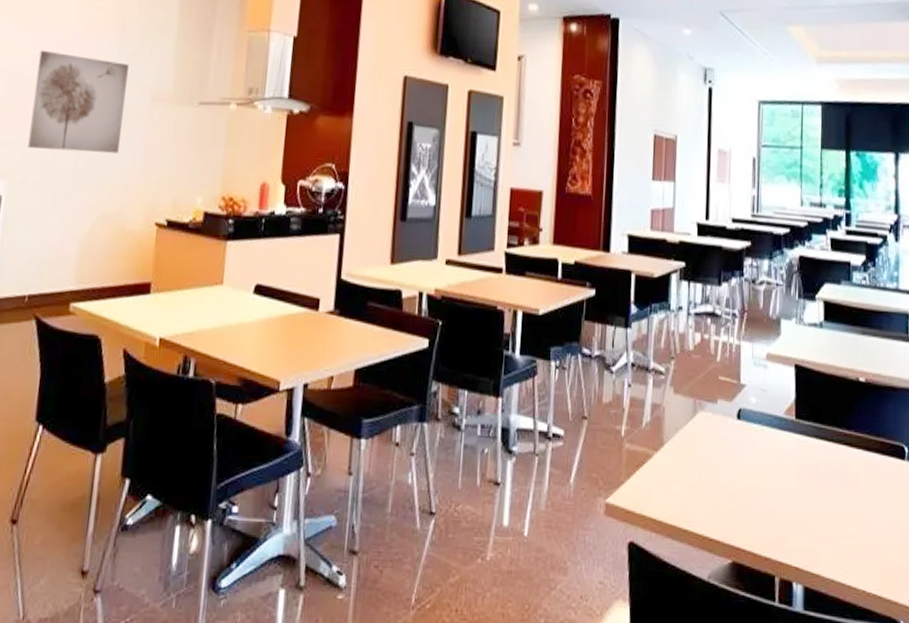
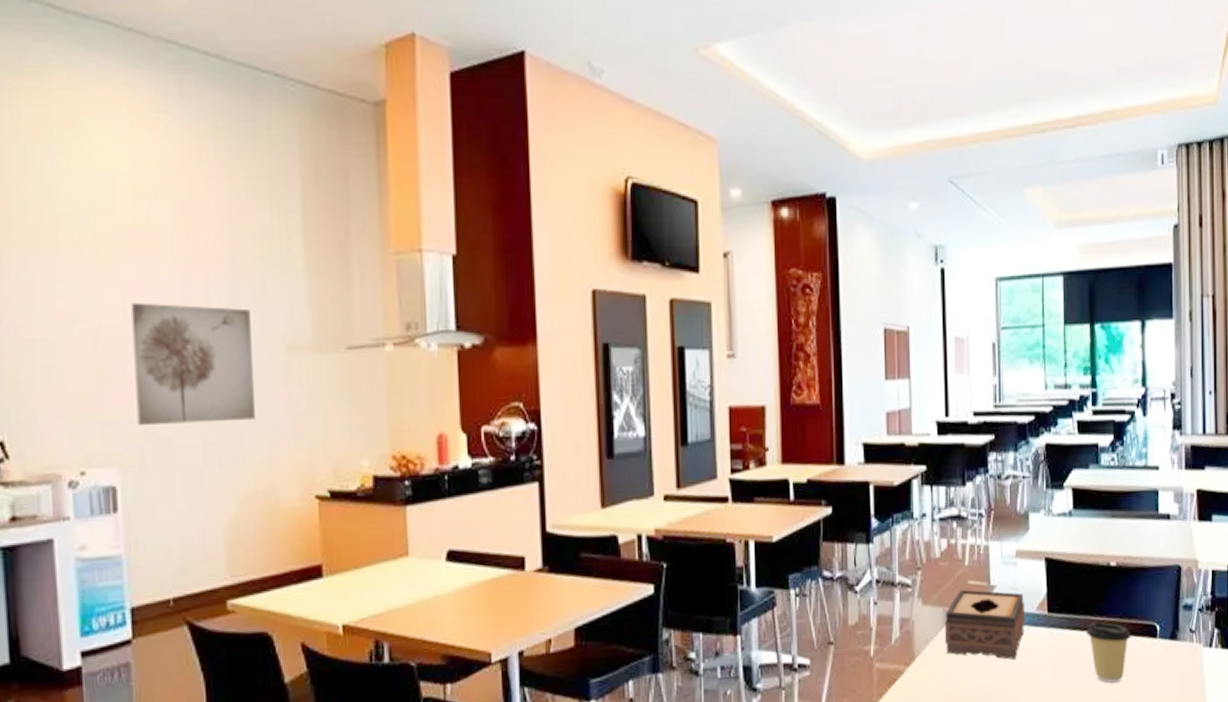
tissue box: none [693,384,774,460] -> present [944,589,1026,660]
coffee cup: none [834,434,879,499] -> present [1087,621,1131,683]

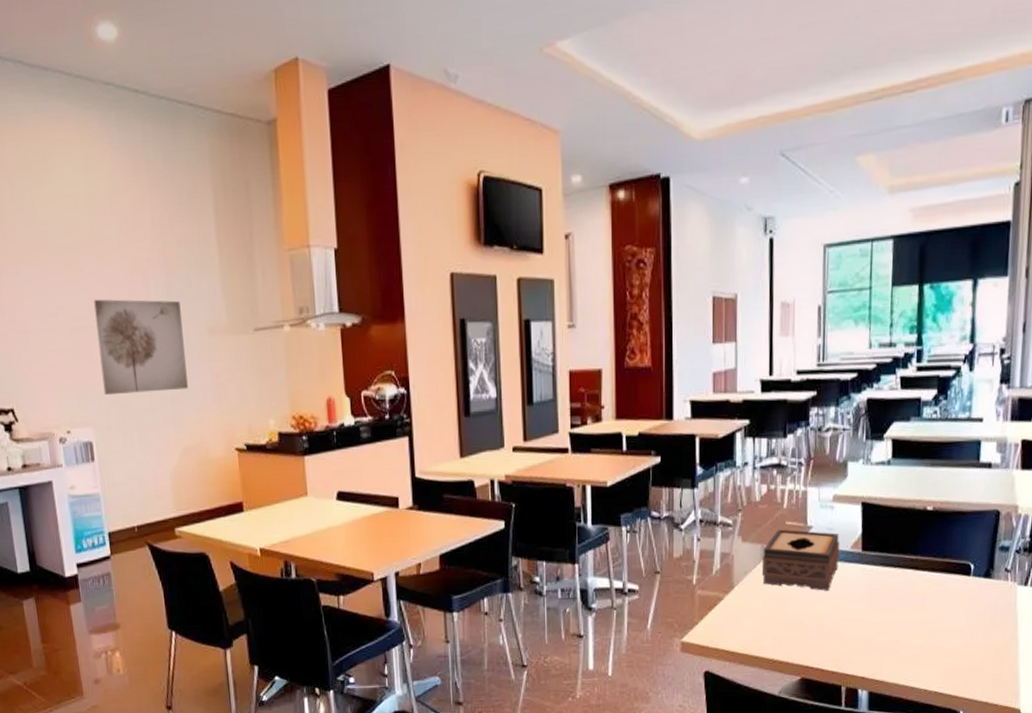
coffee cup: present [1087,621,1131,683] -> none [900,560,944,614]

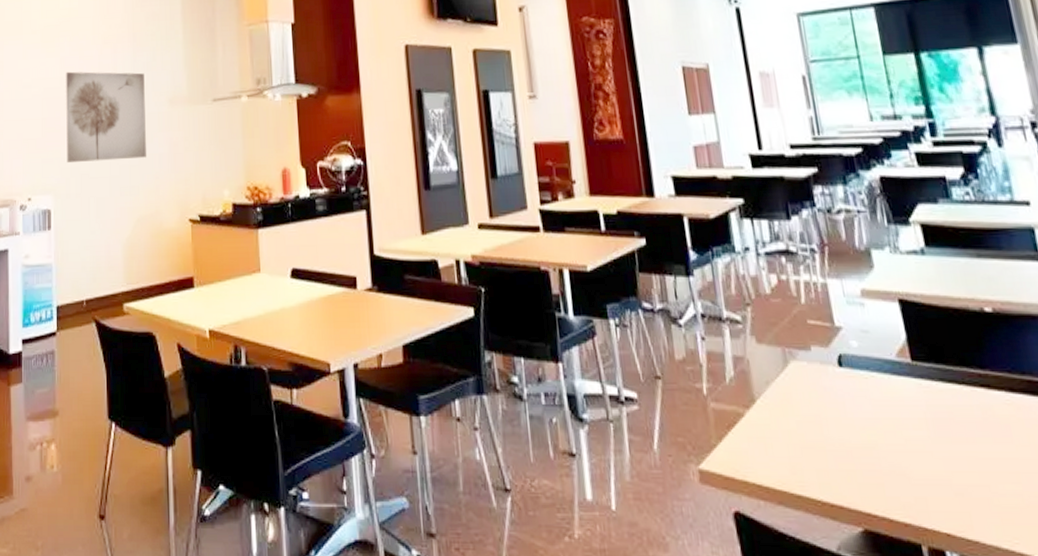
tissue box: present [761,529,840,591] -> none [784,329,885,411]

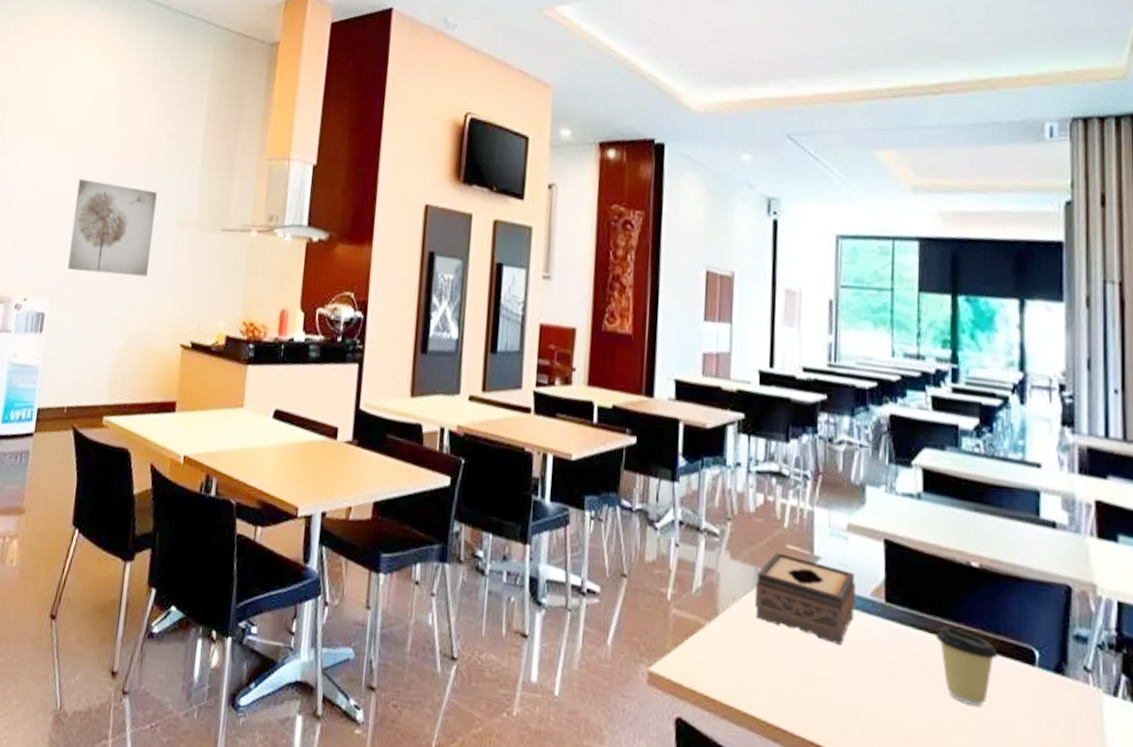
tissue box: none [784,329,885,411] -> present [754,552,857,645]
coffee cup: none [966,375,1028,449] -> present [936,626,998,707]

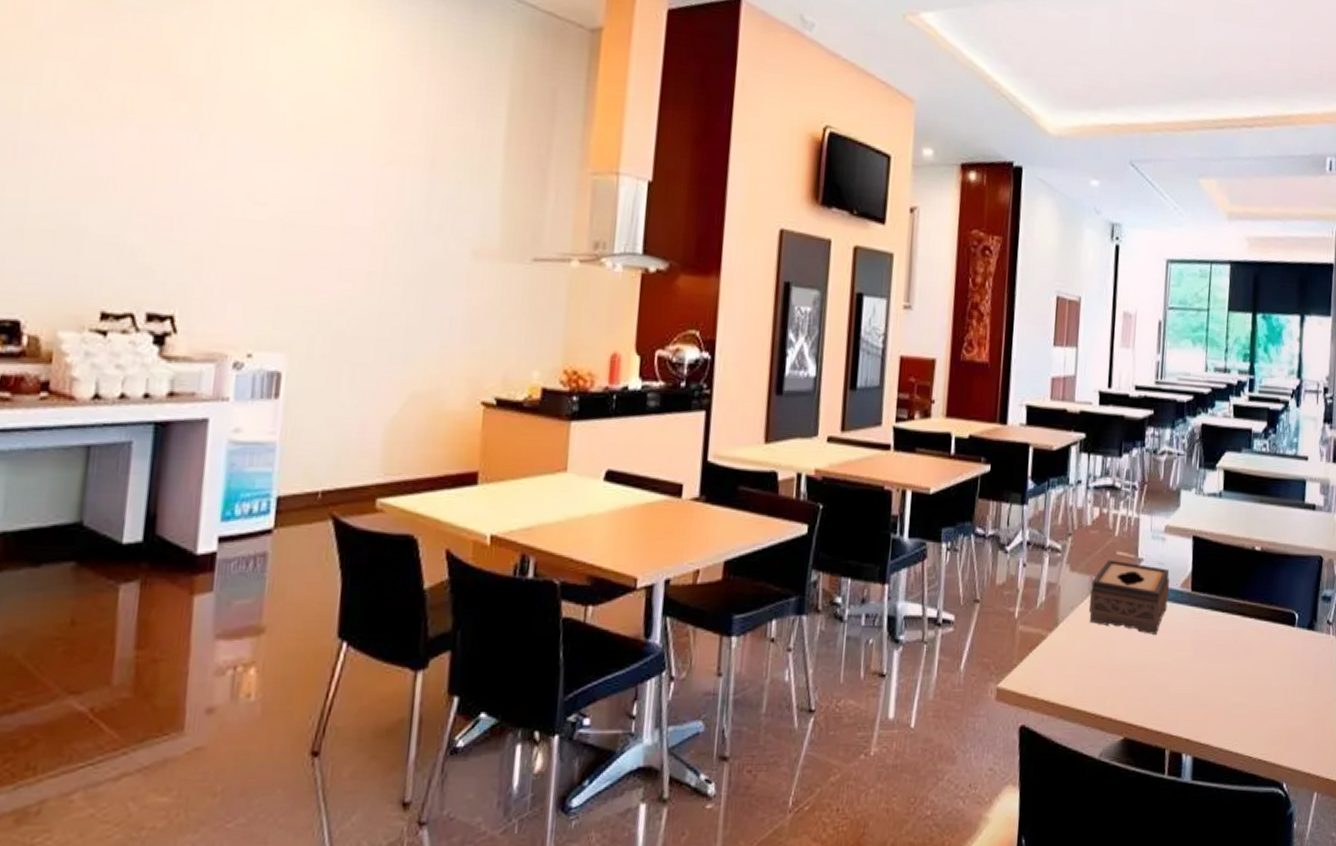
wall art: present [67,178,157,277] -> none [313,192,442,320]
coffee cup: present [936,626,998,707] -> none [1227,604,1271,667]

